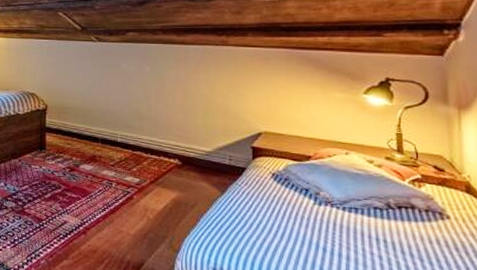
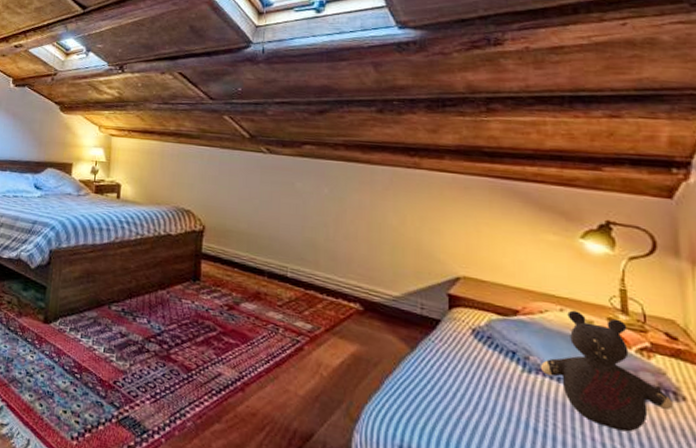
teddy bear: none [330,153,438,246] -> present [541,310,673,432]

